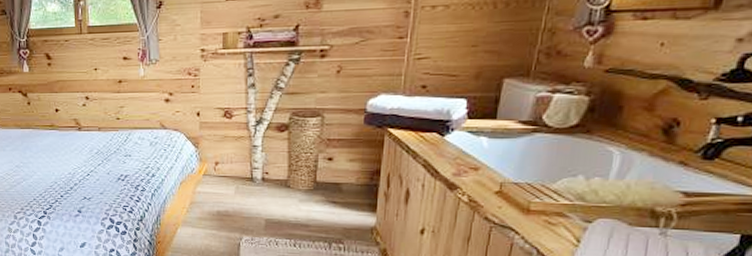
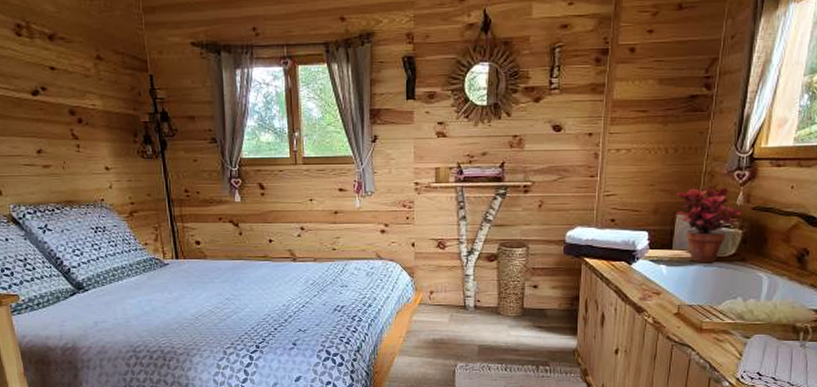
potted plant: none [504,45,594,135] -> present [676,187,744,263]

